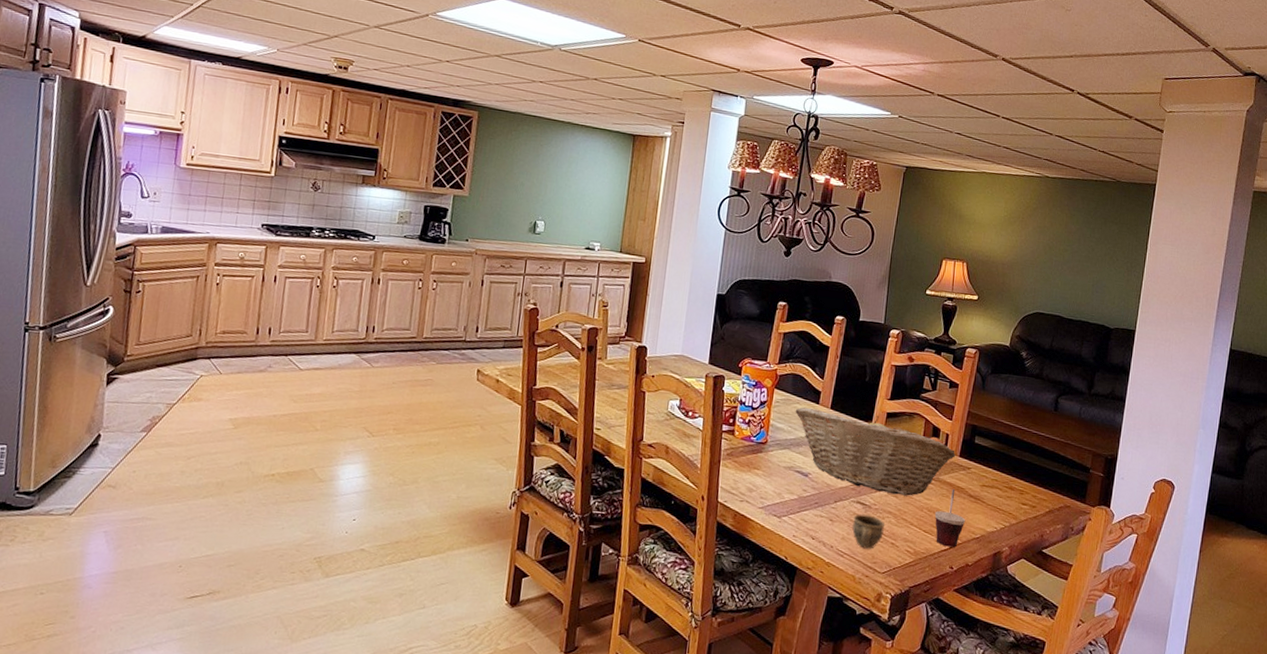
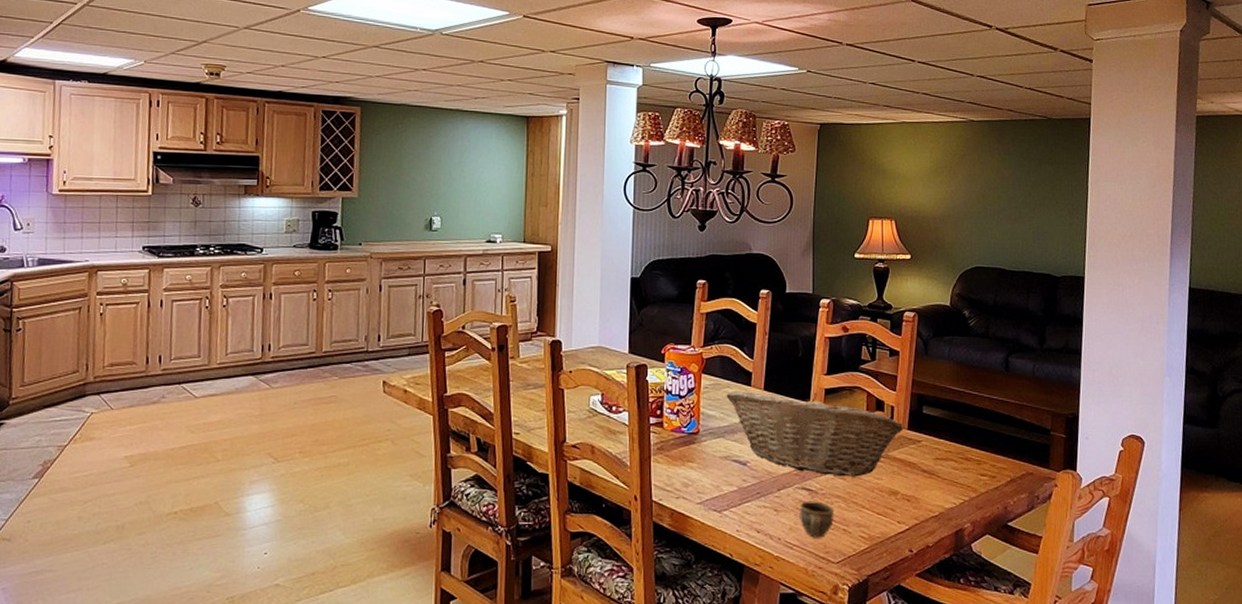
cup: present [934,489,965,548] -> none [887,466,920,529]

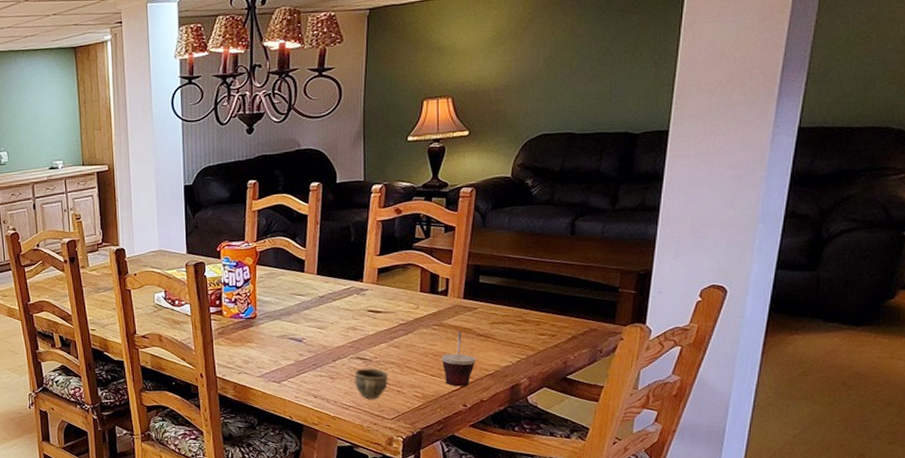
fruit basket: present [726,390,904,477] -> none [280,272,459,346]
cup: none [887,466,920,529] -> present [441,331,475,387]

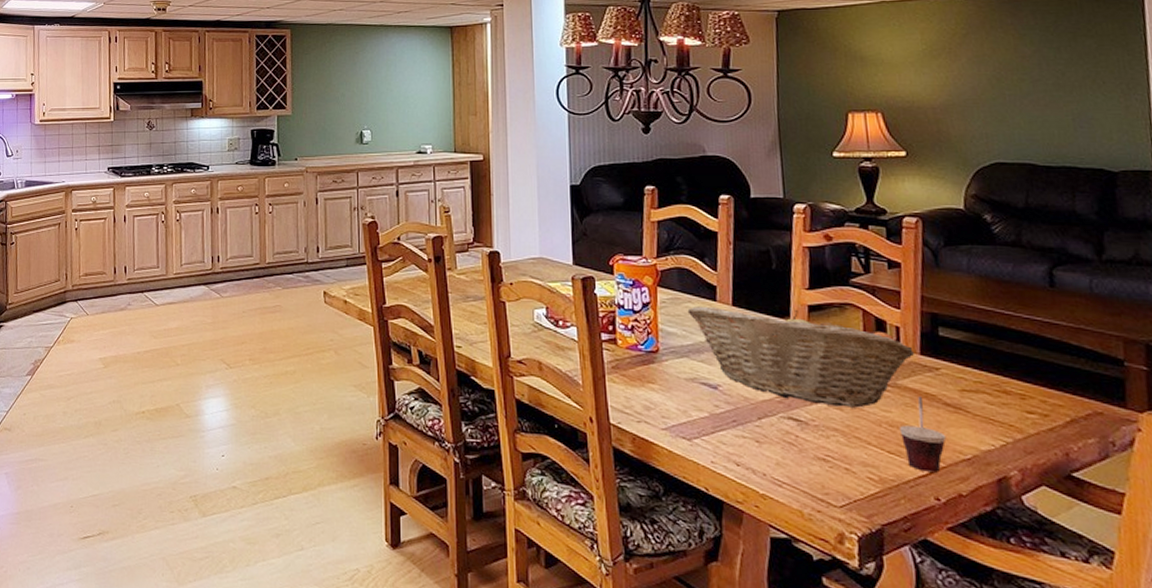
fruit basket: none [280,272,459,346] -> present [687,305,915,408]
cup: present [354,368,388,400] -> none [787,432,832,477]

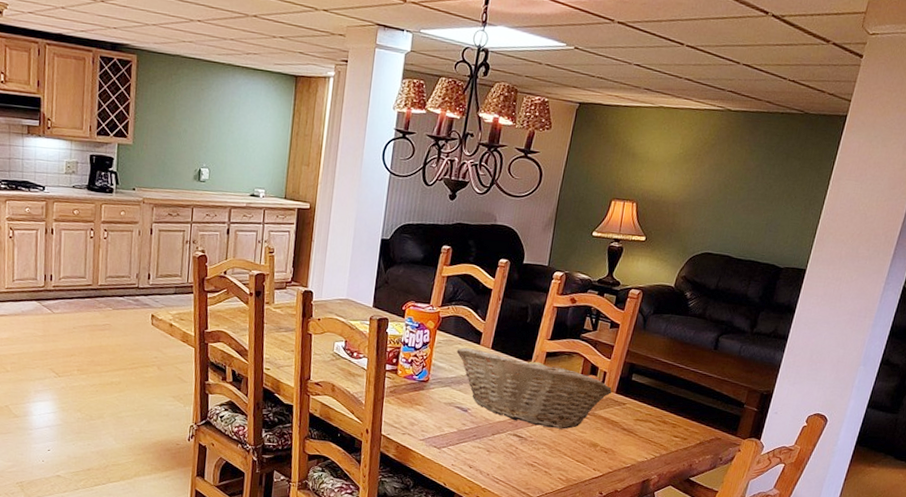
cup: present [899,397,946,473] -> none [587,423,617,476]

